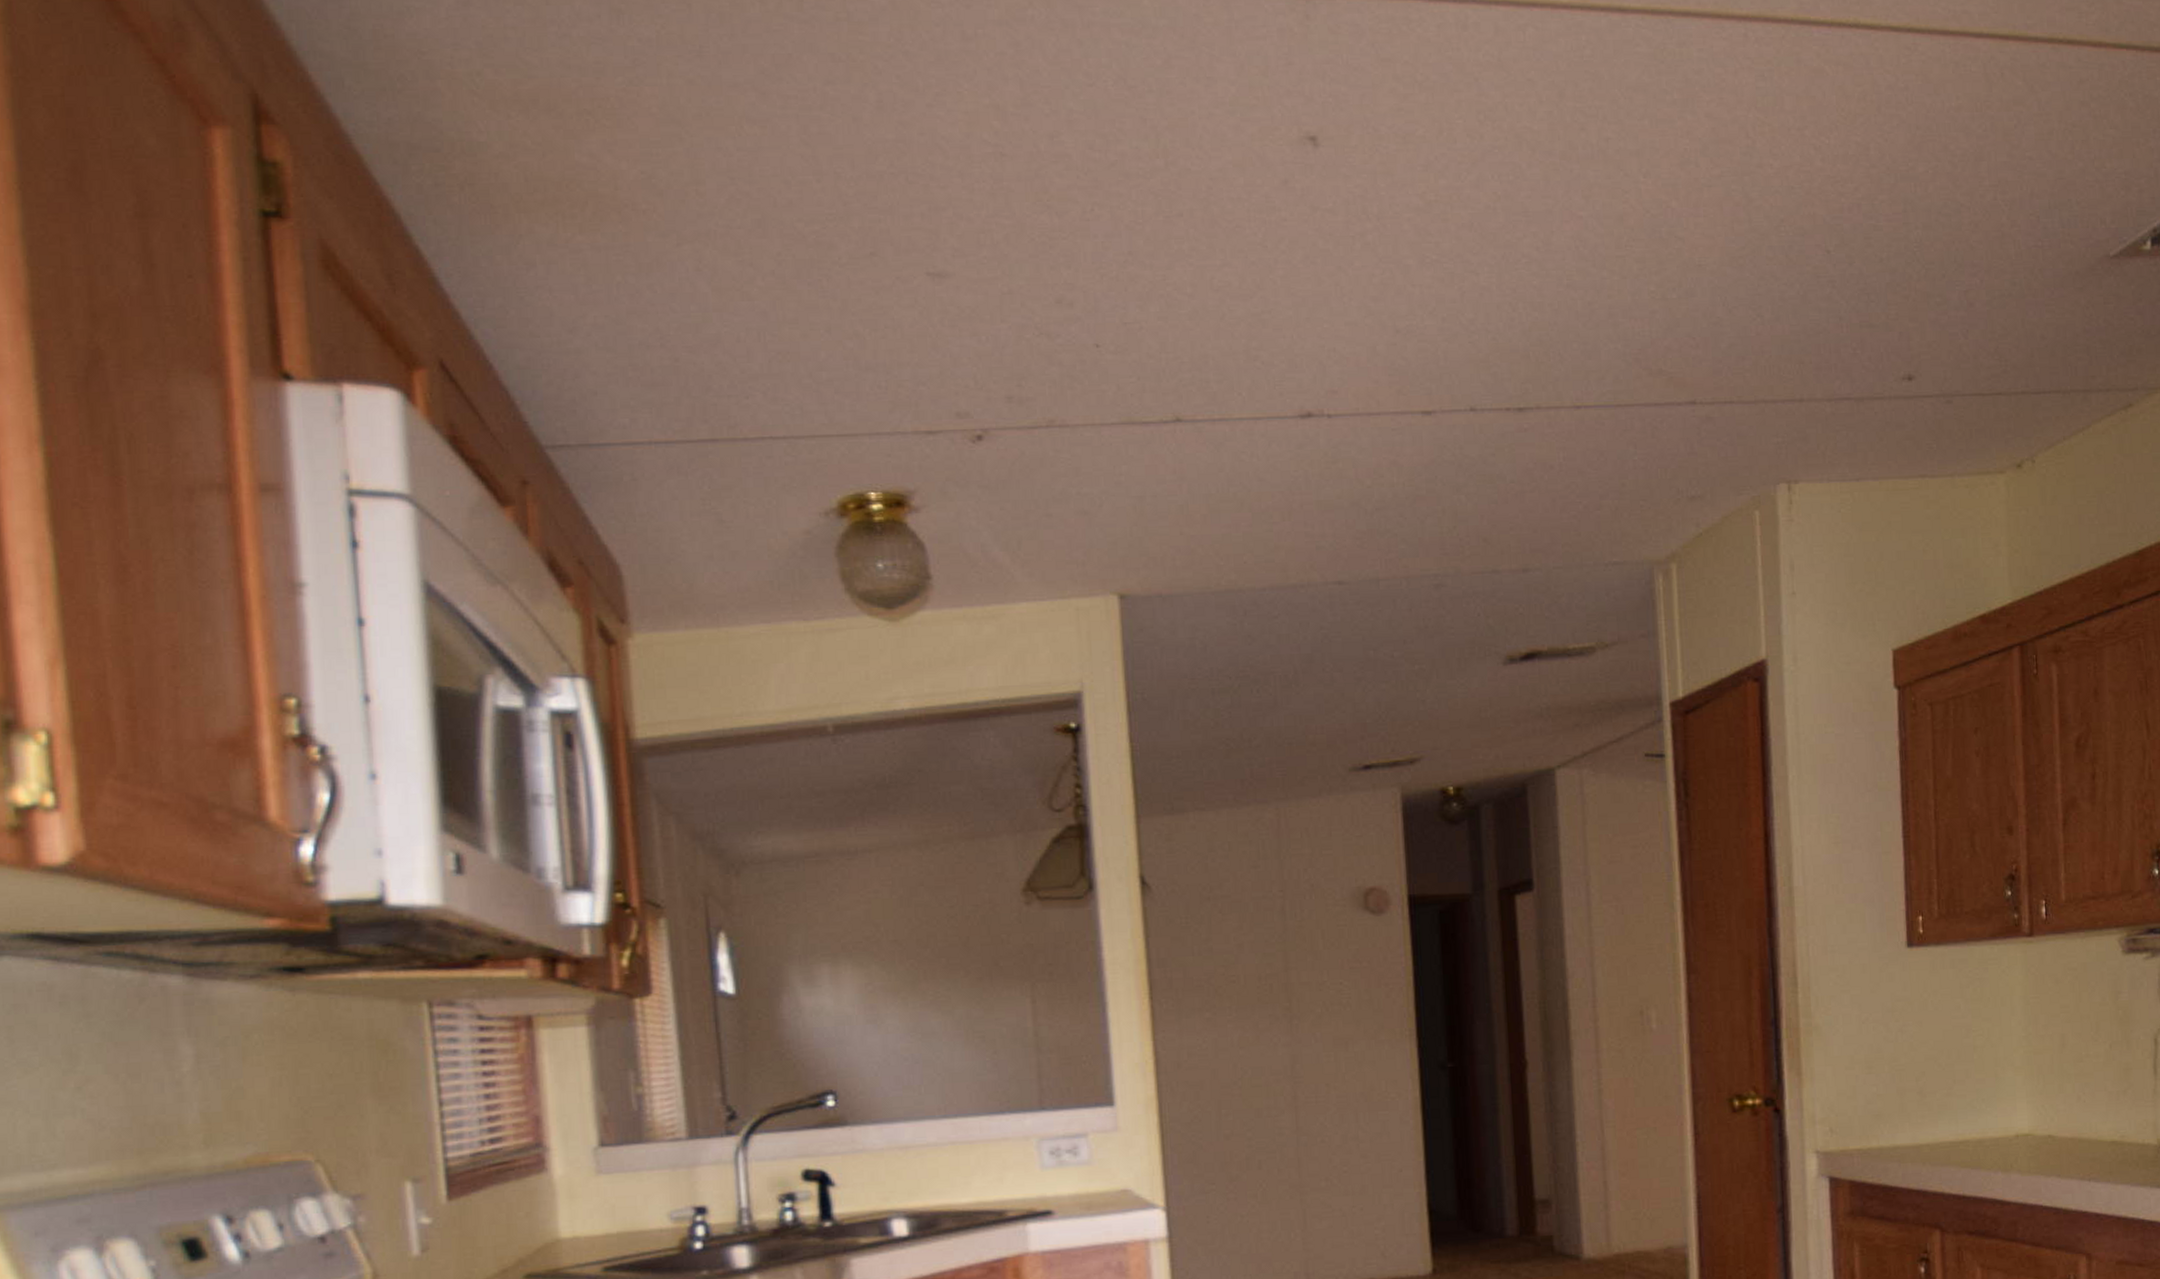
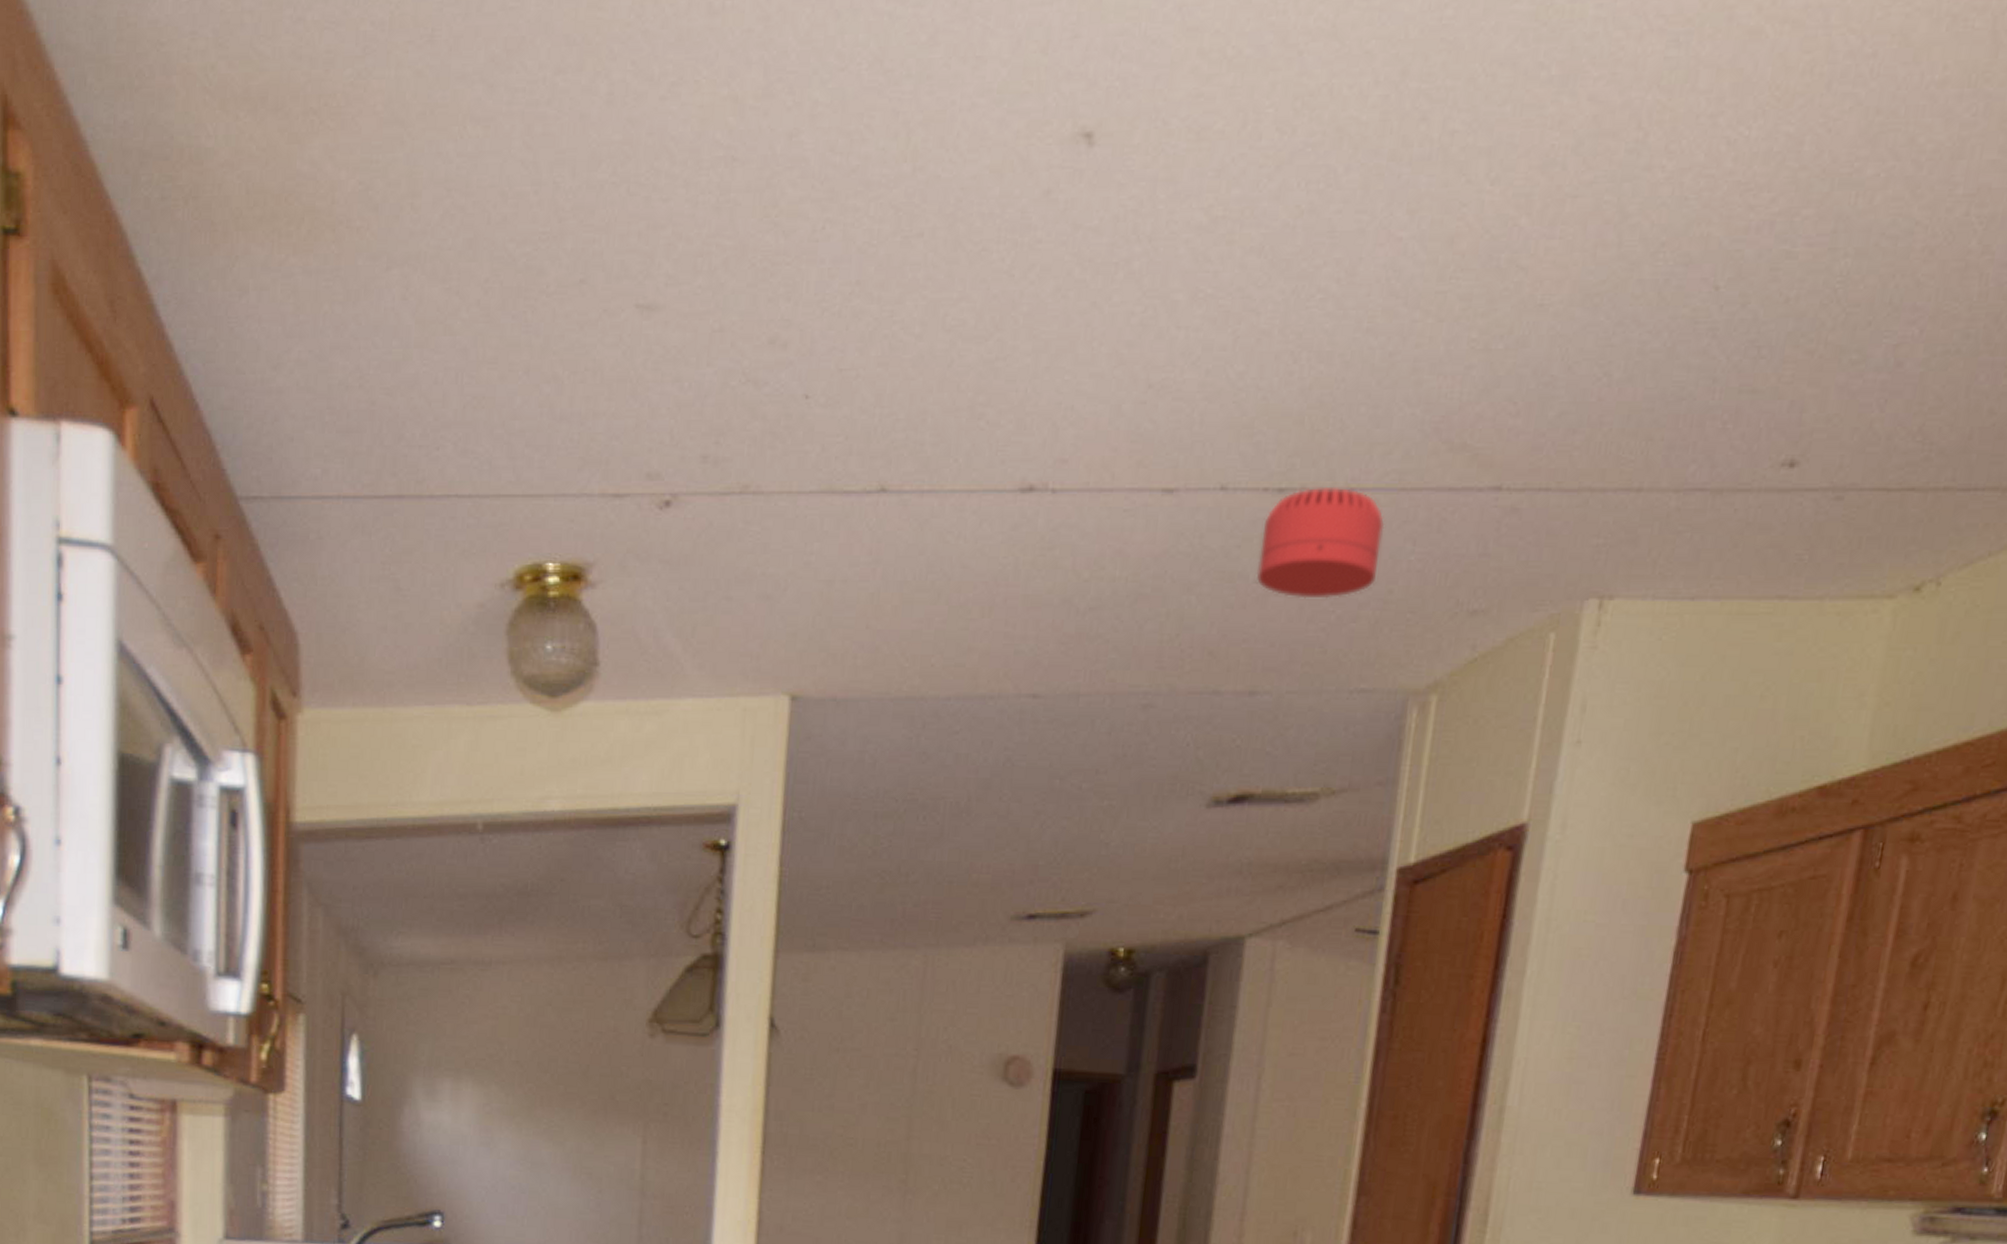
smoke detector: none [1510,406,1610,494] -> present [1256,488,1385,599]

